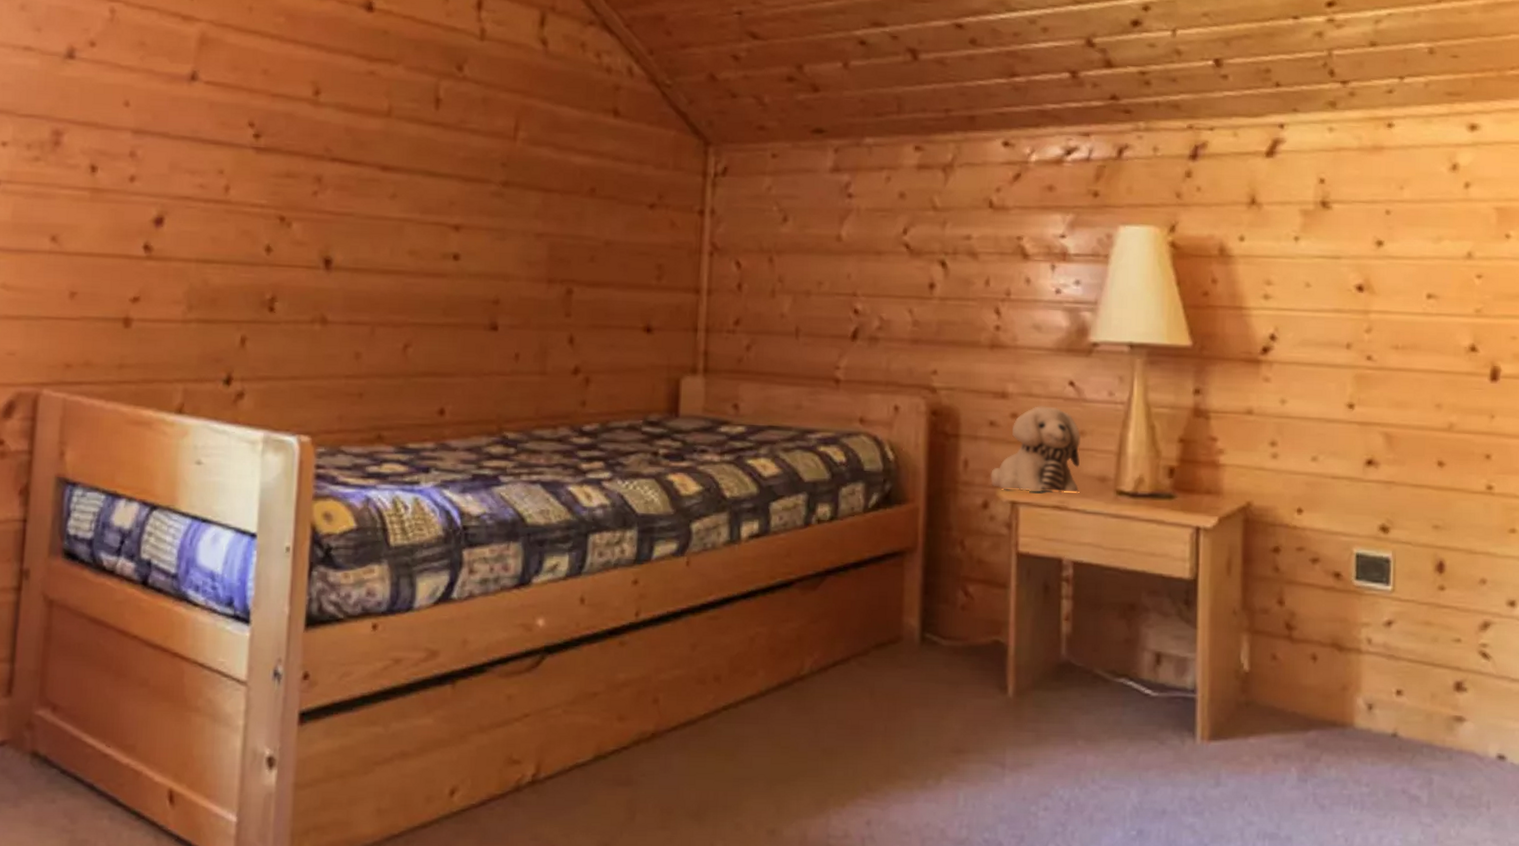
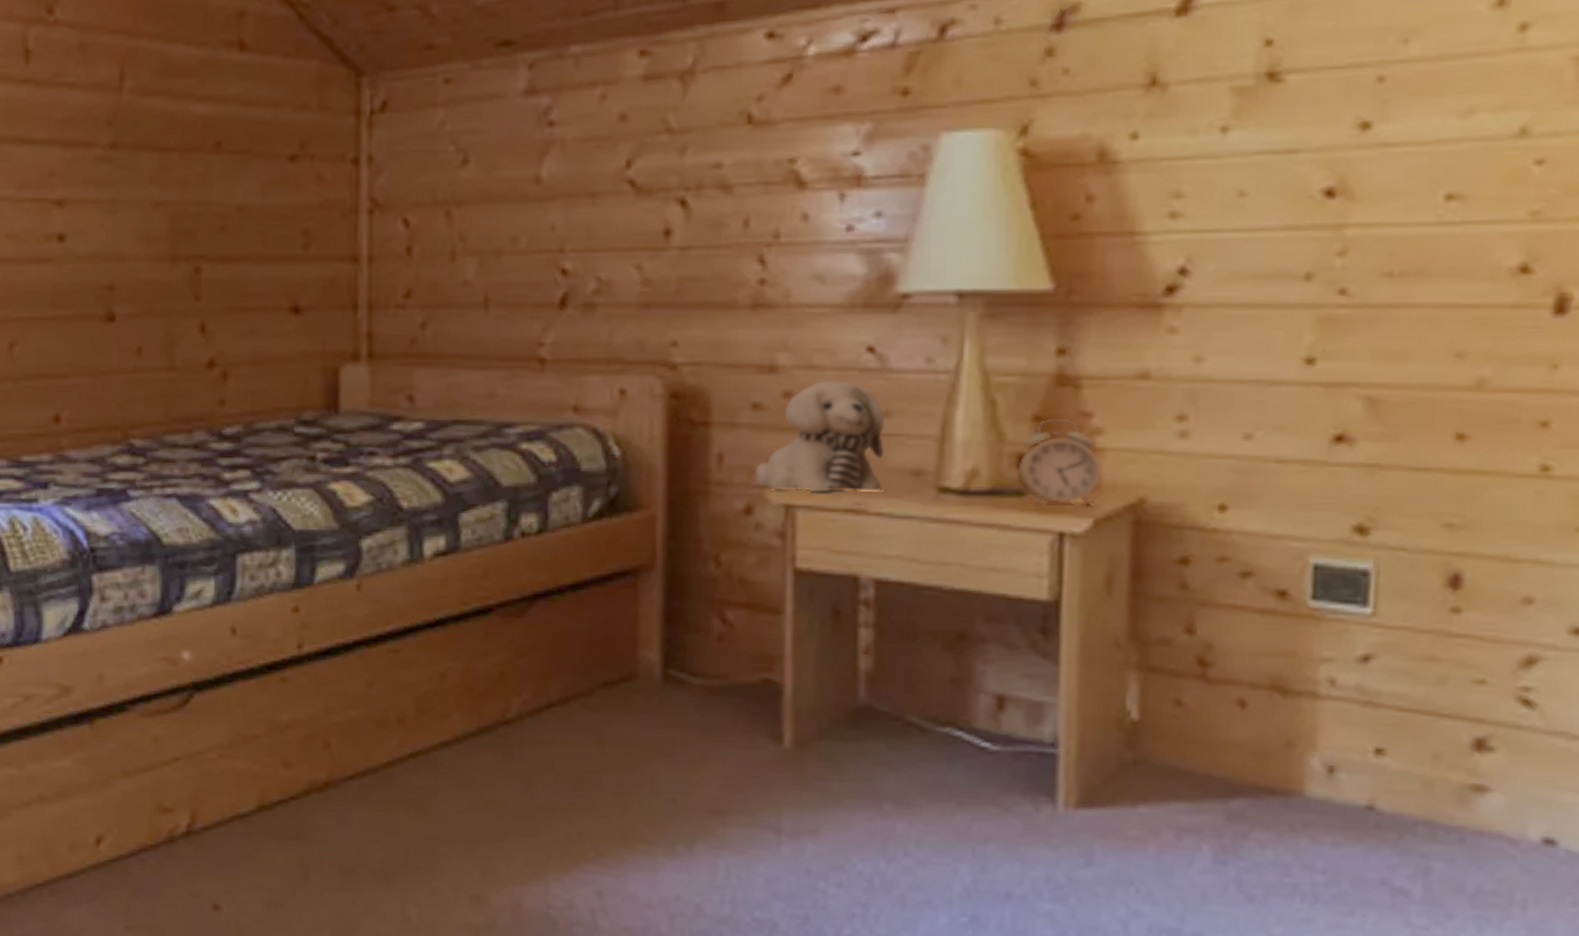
alarm clock: none [1169,442,1223,506] -> present [1017,419,1101,504]

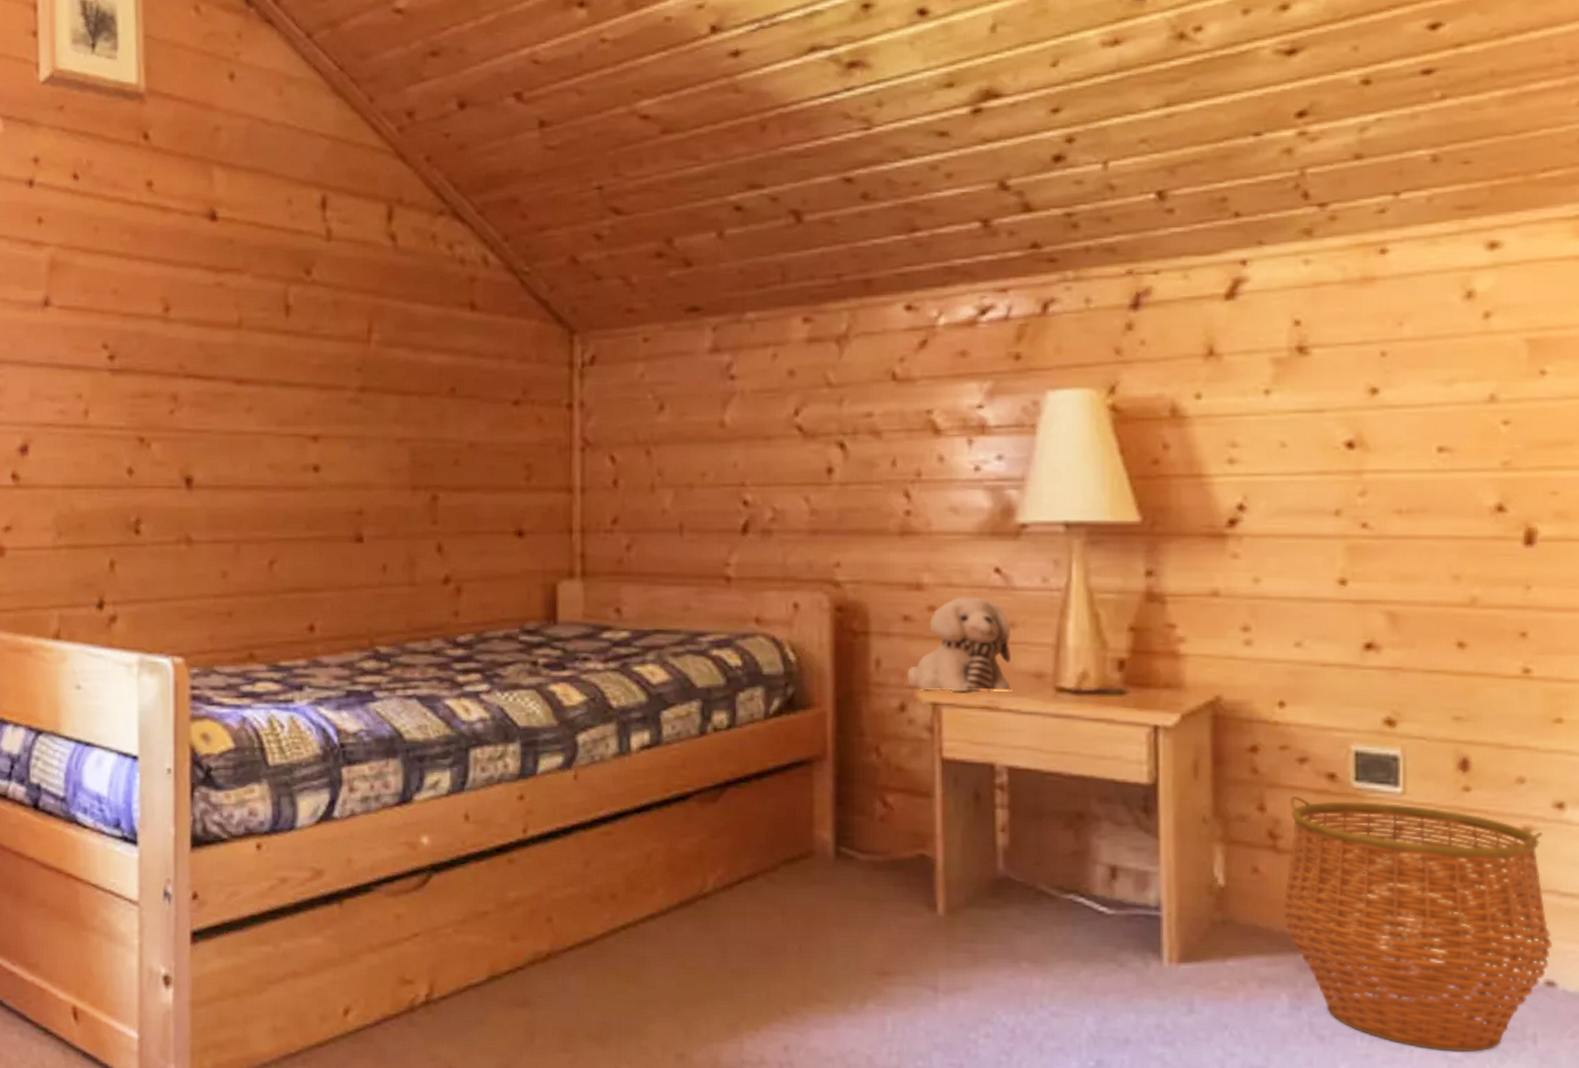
alarm clock: present [1017,419,1101,504] -> none [1119,630,1185,702]
basket: none [1210,617,1556,919] -> present [1282,796,1552,1052]

